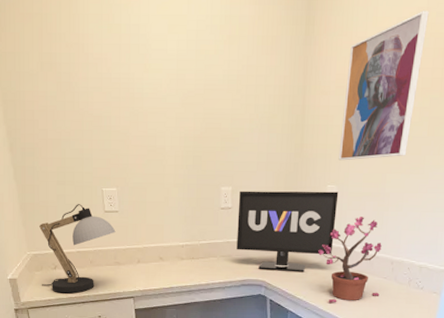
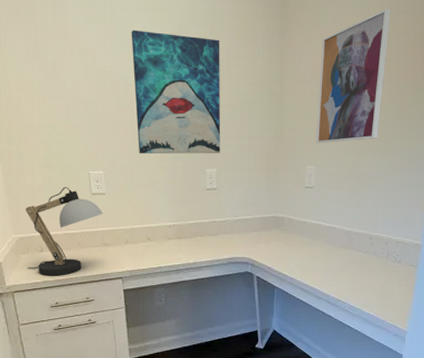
wall art: none [147,38,240,172] -> present [131,29,221,154]
monitor: present [236,190,339,273] -> none [223,172,318,249]
potted plant: present [318,217,382,303] -> none [301,195,361,278]

